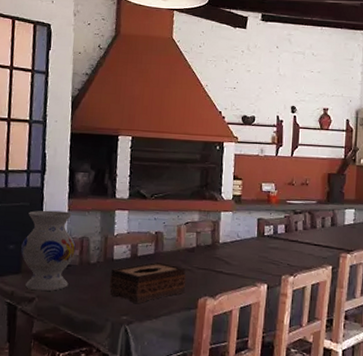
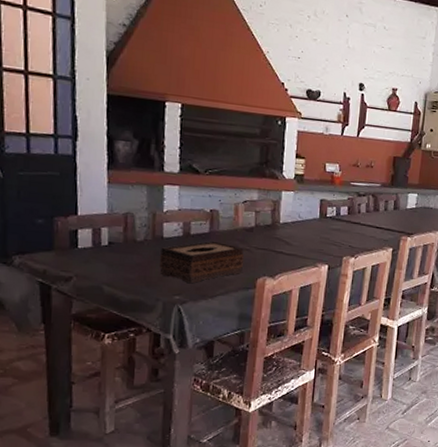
vase: present [21,210,76,292] -> none [52,181,119,270]

